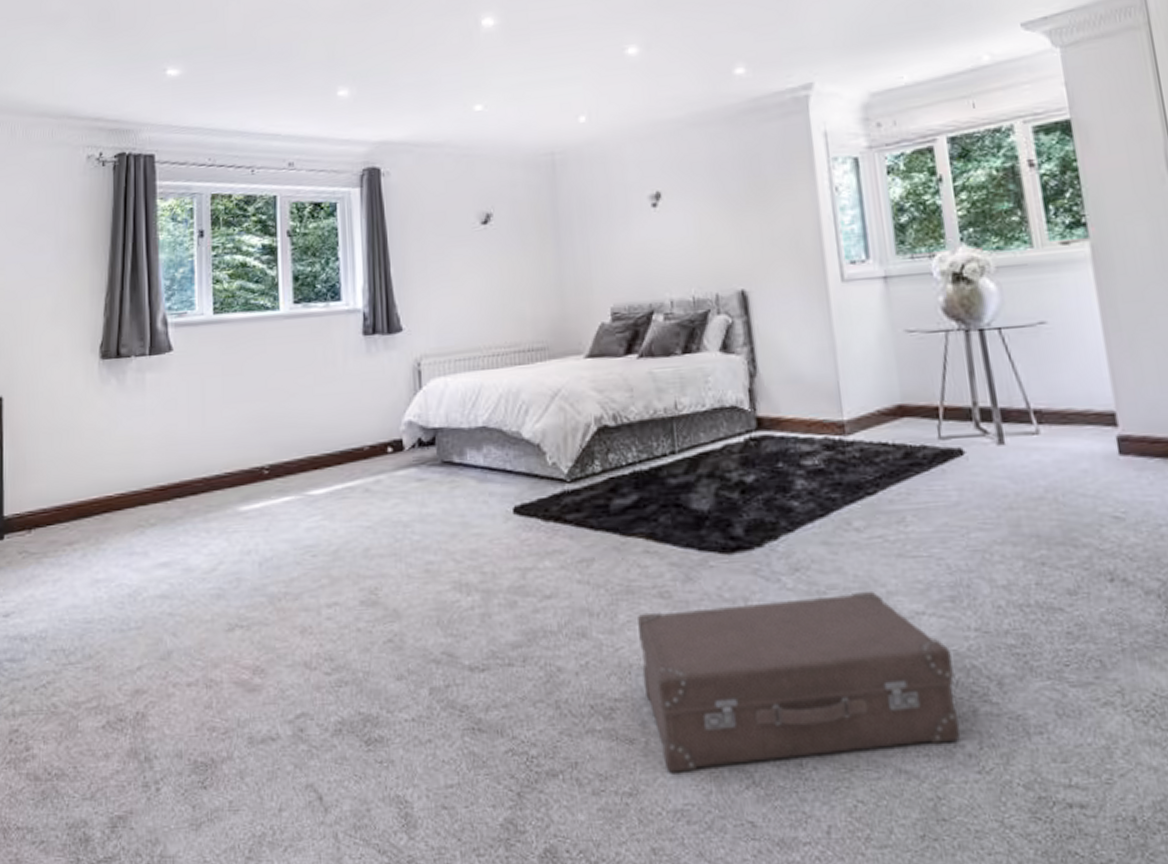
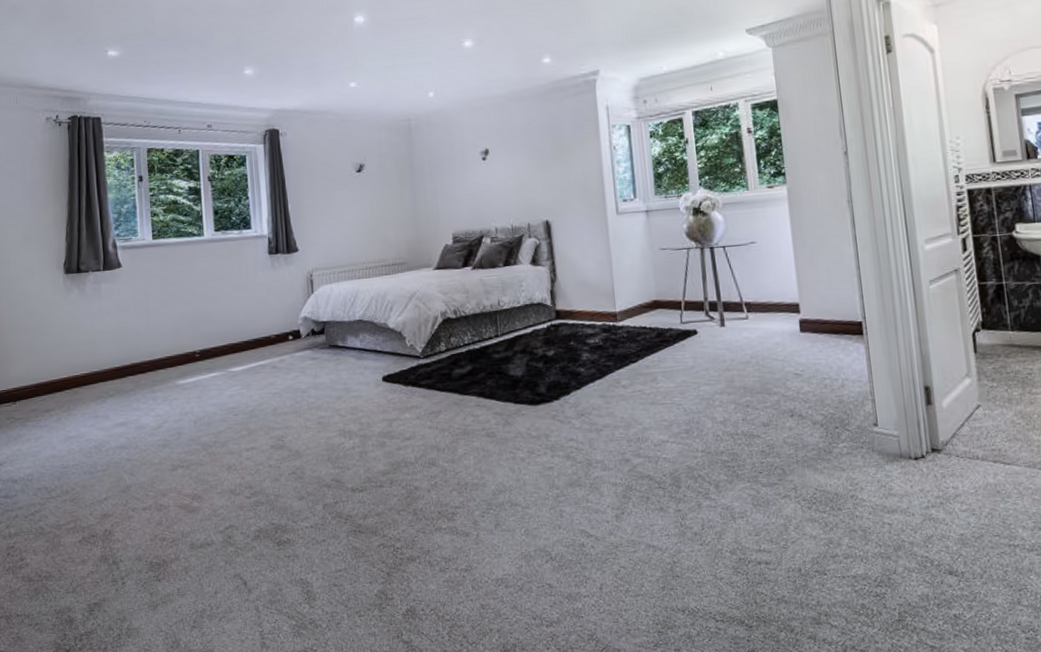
suitcase: present [638,590,961,773] -> none [472,427,690,554]

